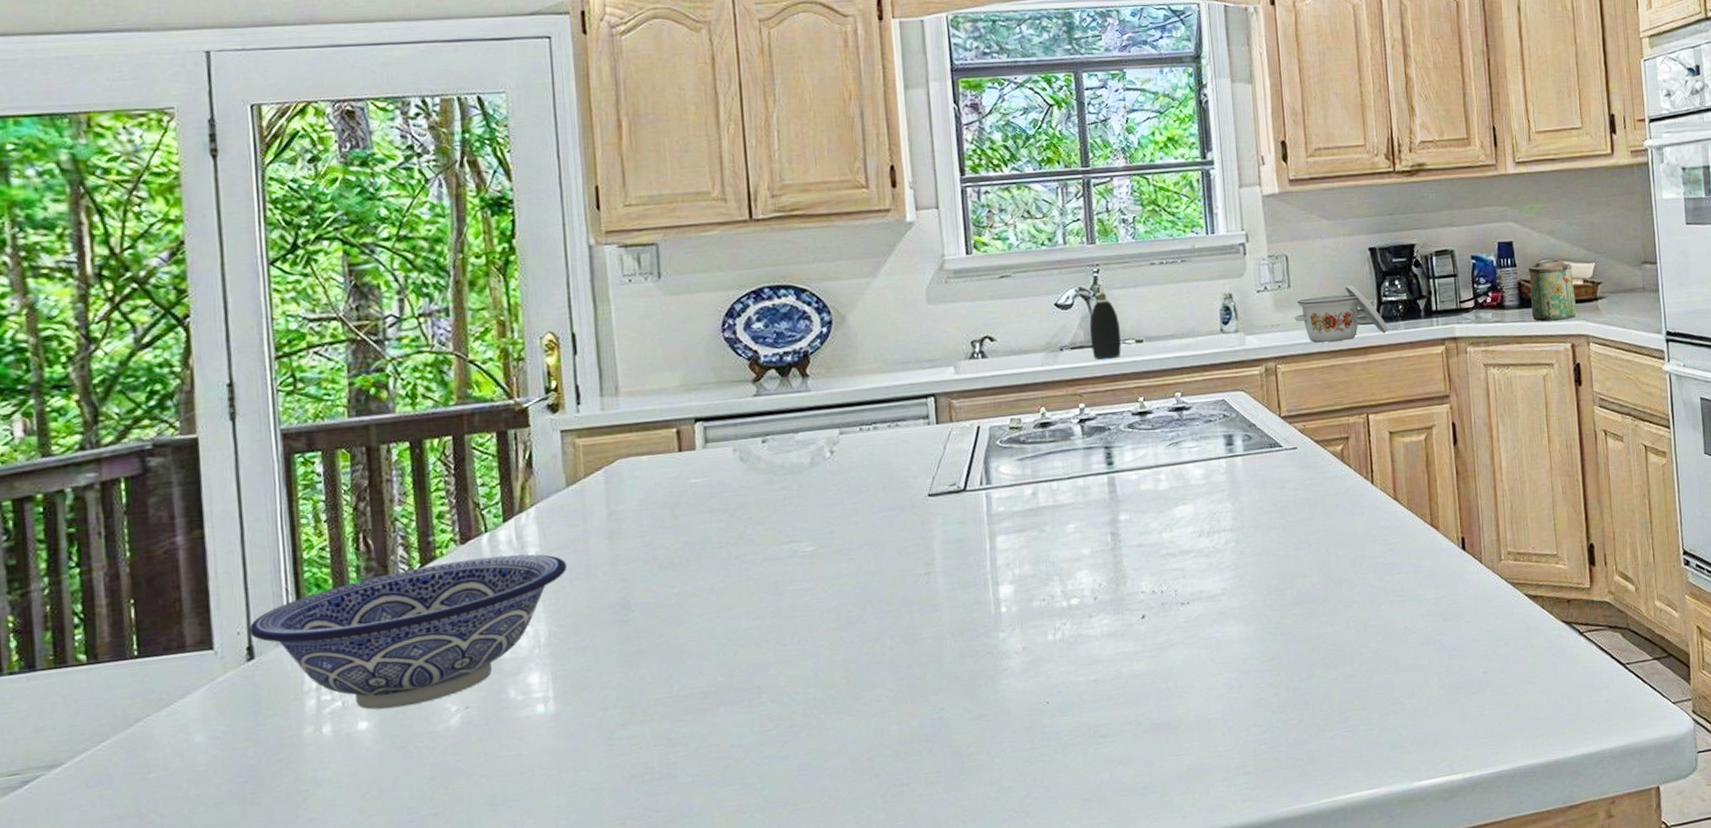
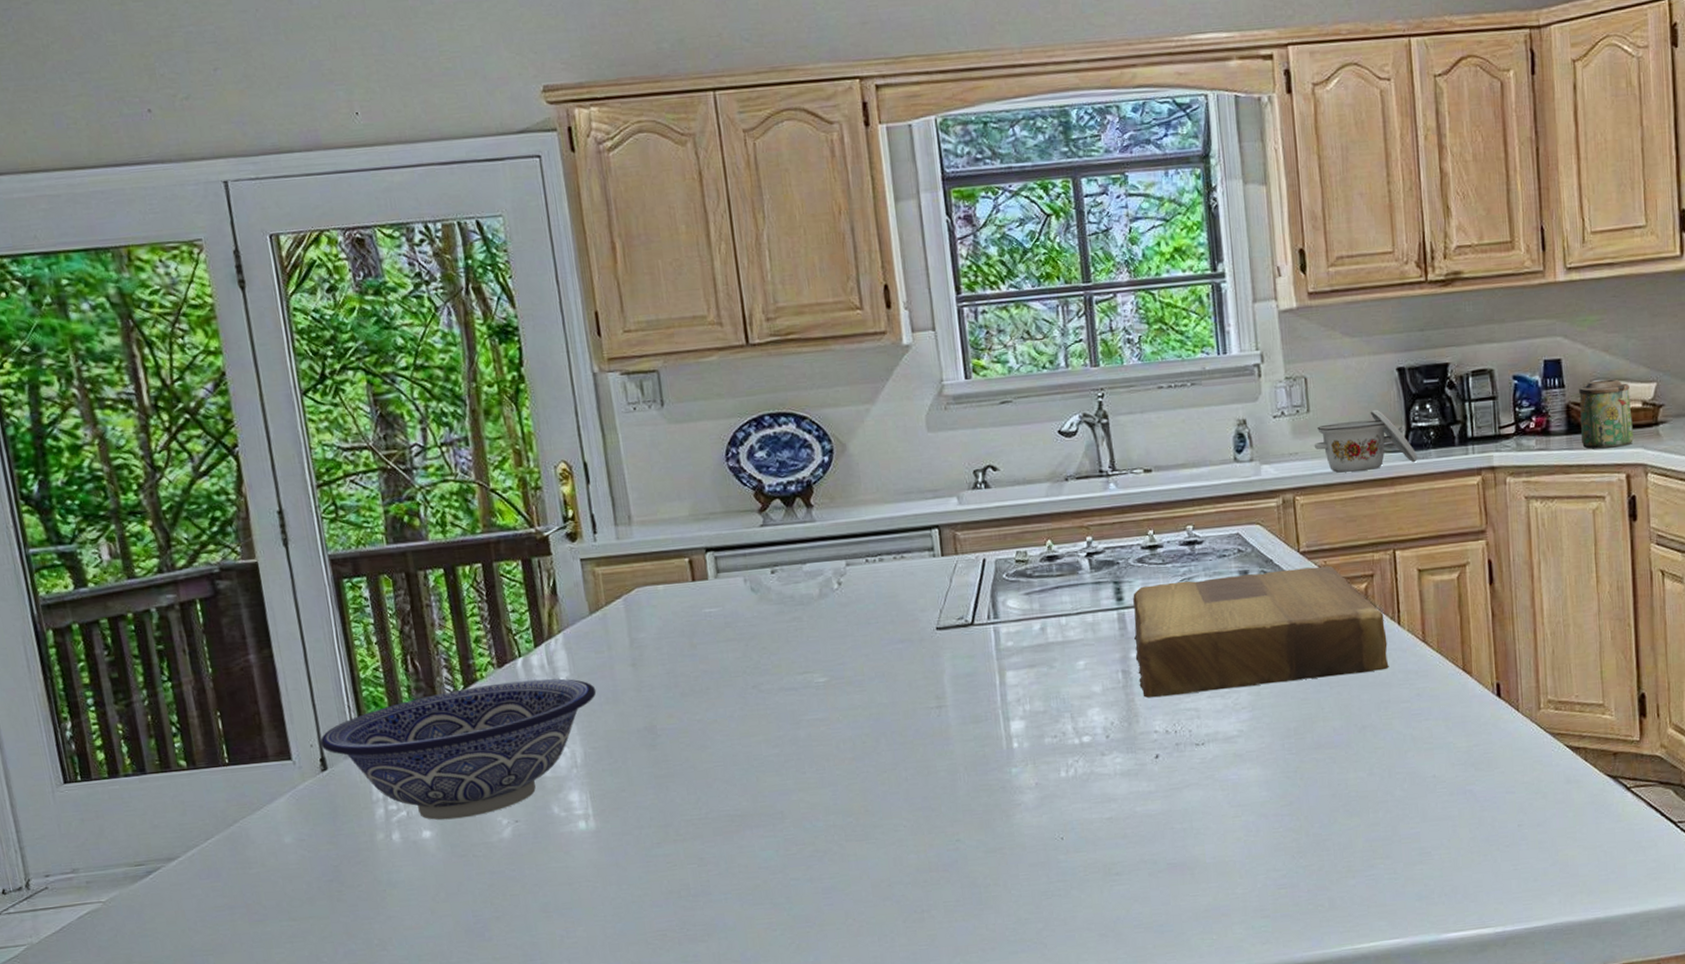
soap dispenser: present [1089,285,1121,360] -> none [1095,410,1129,491]
cutting board: none [1123,429,1364,559] -> present [1133,565,1389,698]

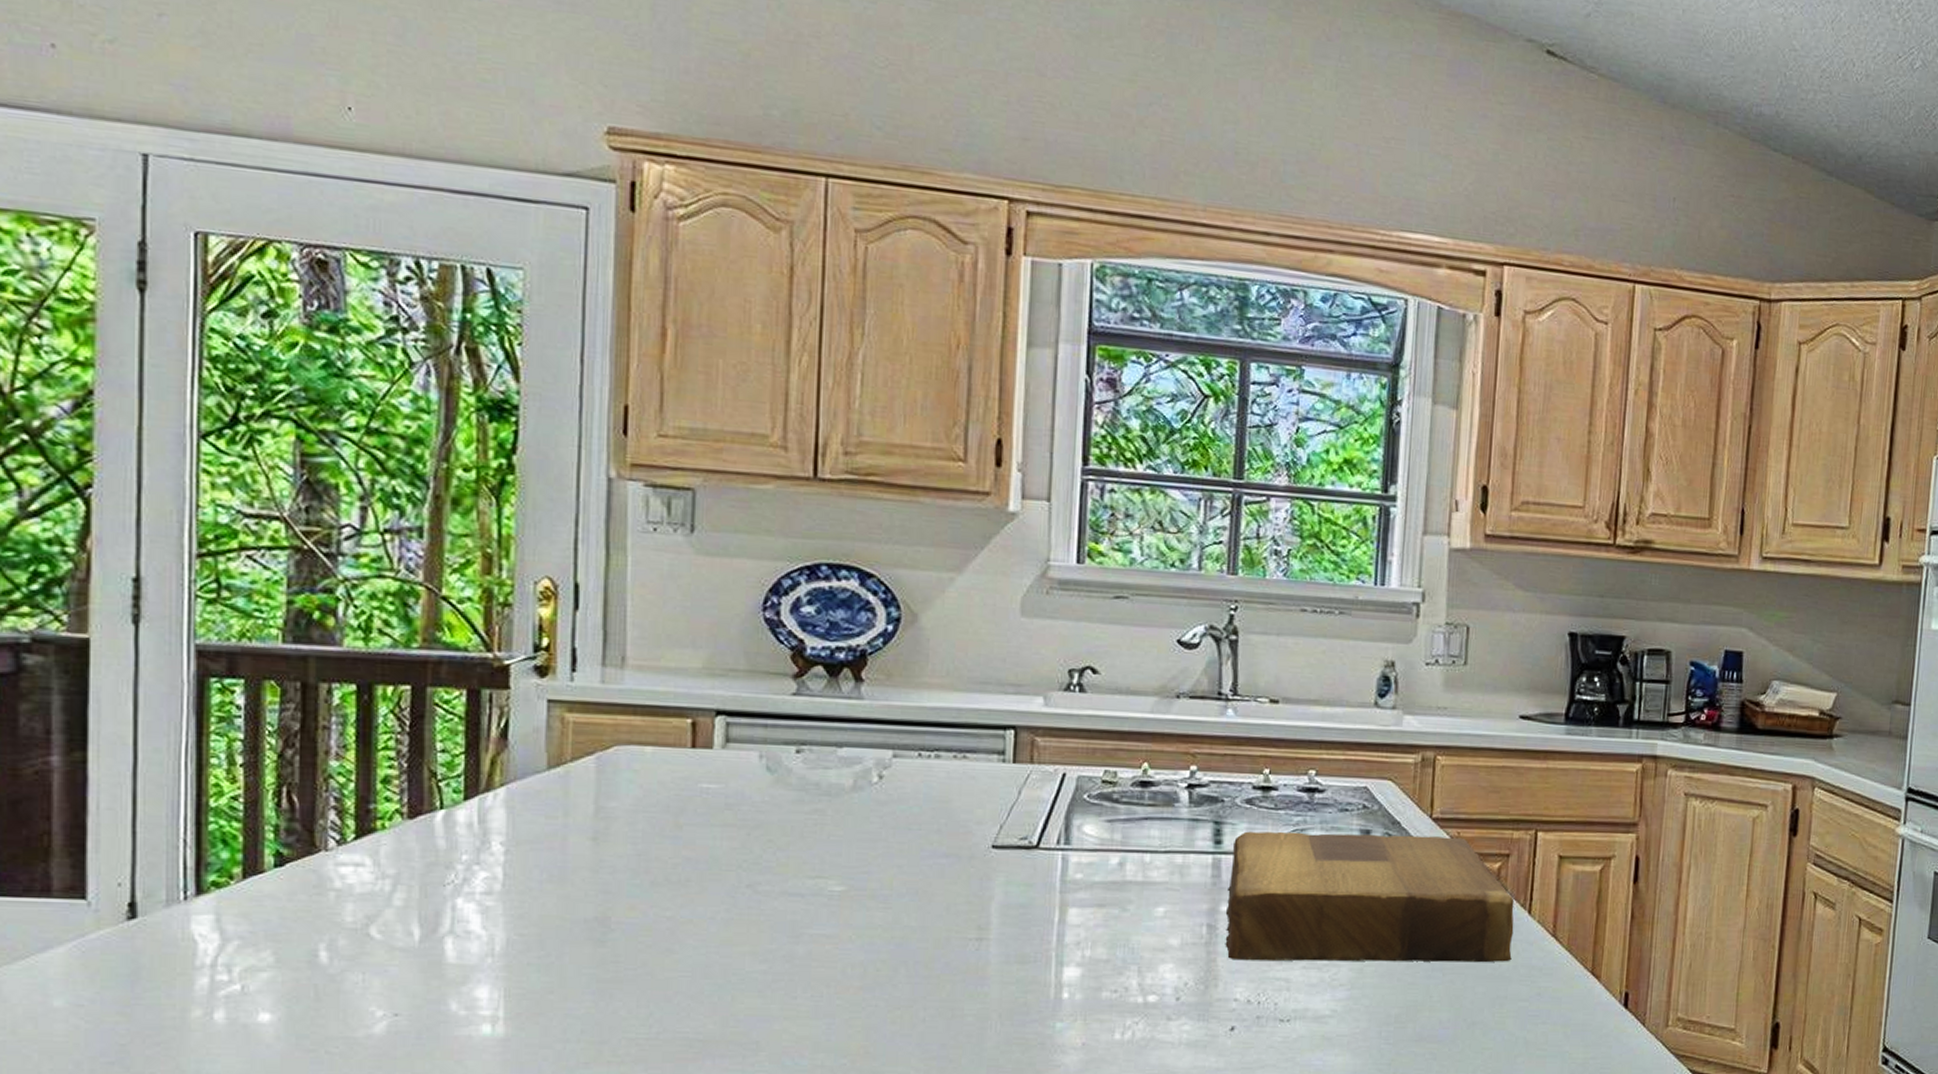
decorative bowl: present [320,678,597,820] -> none [133,838,538,1003]
cooking pot: present [1314,409,1418,473] -> none [1465,673,1577,739]
canister: present [1579,379,1634,449] -> none [1751,680,1809,755]

